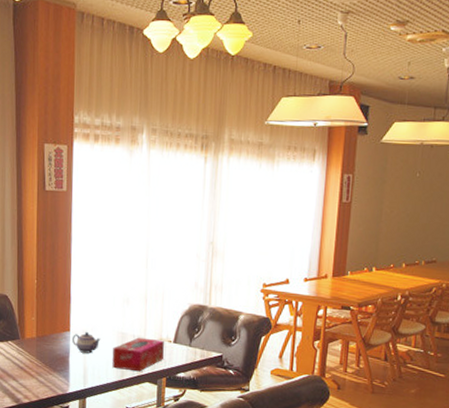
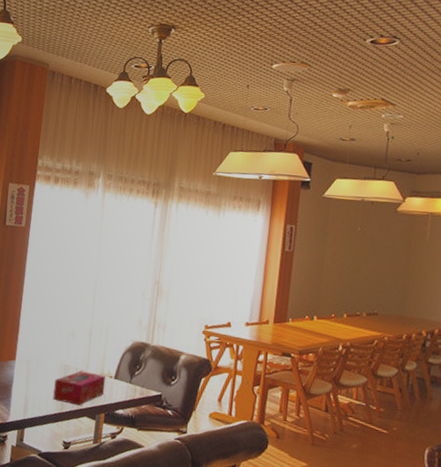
teapot: present [71,331,101,353] -> none [16,361,44,384]

